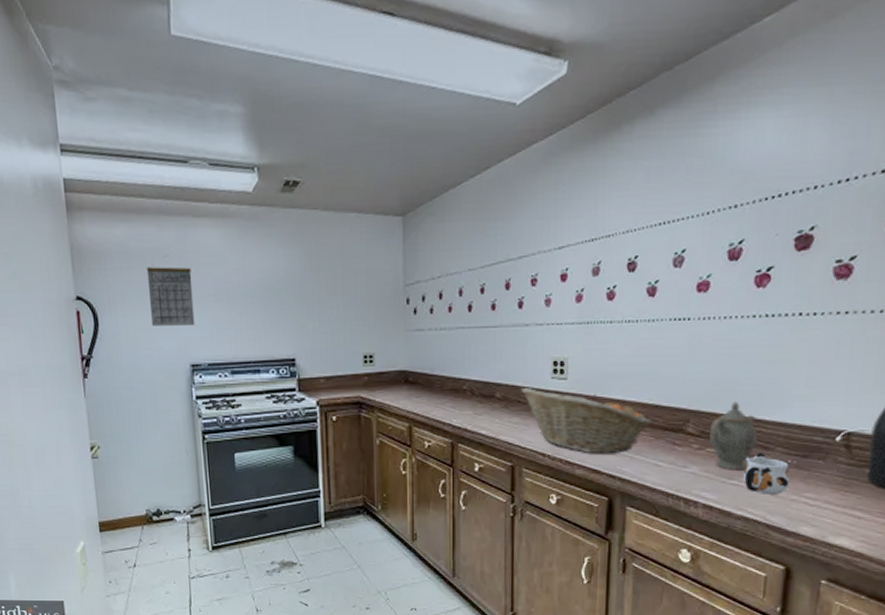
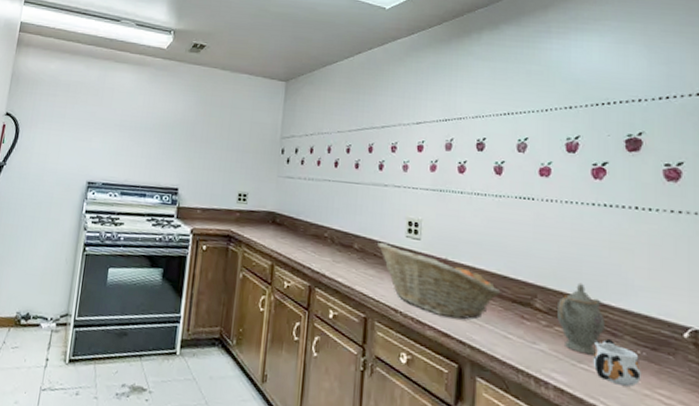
calendar: present [146,267,195,326] -> none [62,96,105,148]

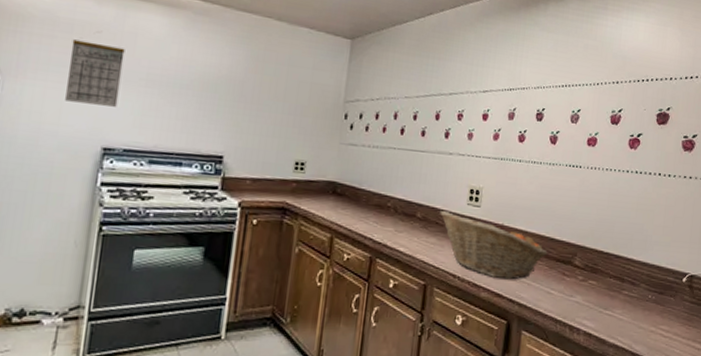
calendar: none [62,96,105,148] -> present [65,39,125,107]
teapot: present [557,282,605,355] -> none [591,241,628,302]
mug: present [592,338,641,387] -> none [615,287,650,326]

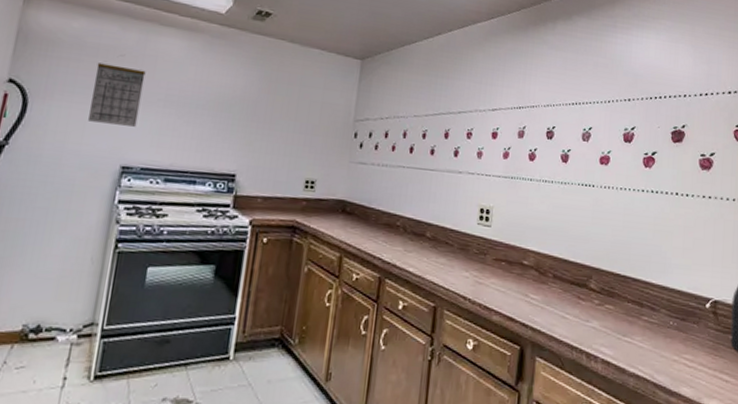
fruit basket: present [440,210,548,280] -> none [449,229,561,303]

